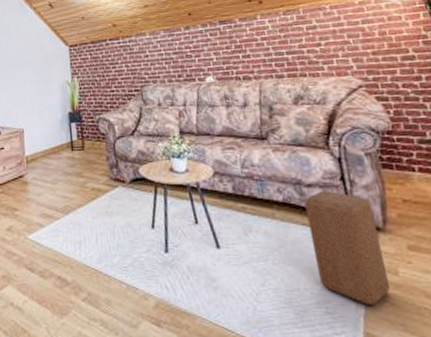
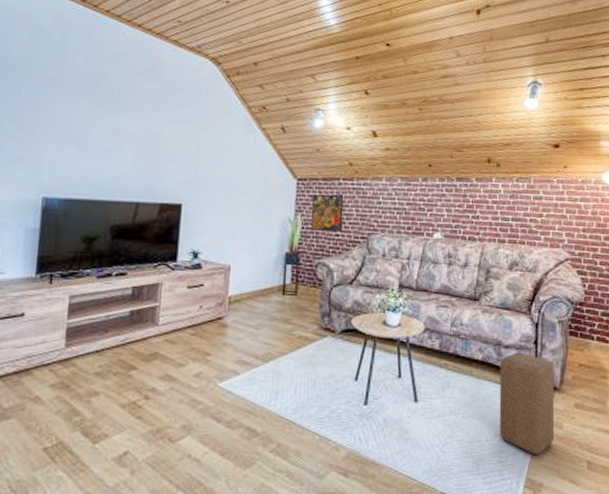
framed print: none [85,54,116,89] -> present [311,194,344,231]

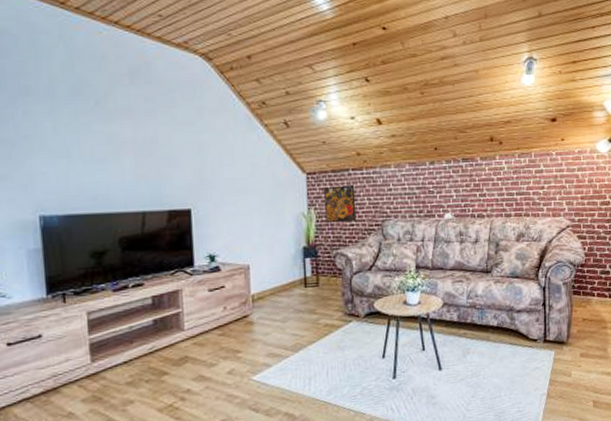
stool: present [499,352,555,454] -> none [513,314,565,401]

